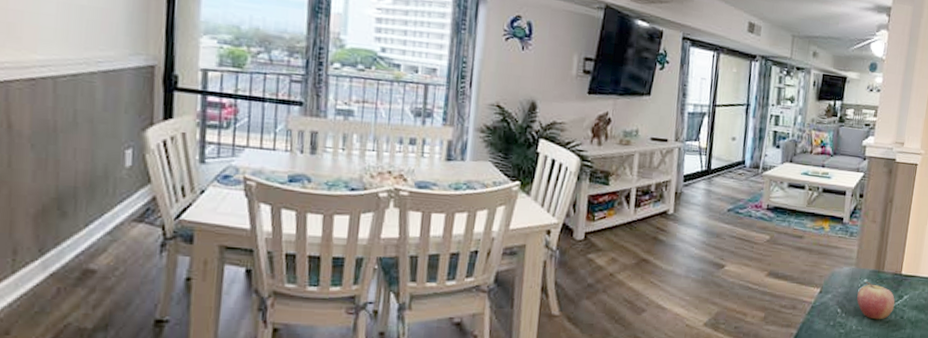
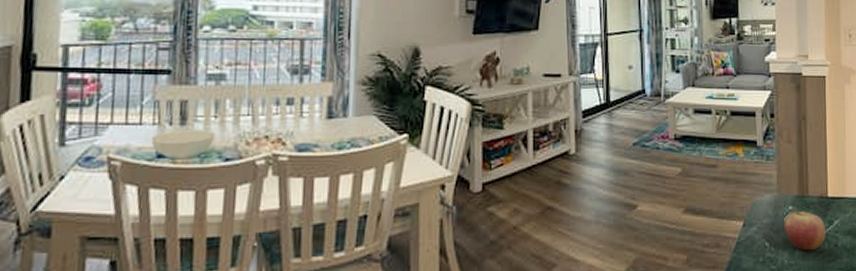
bowl: none [283,158,343,186] -> present [151,129,216,160]

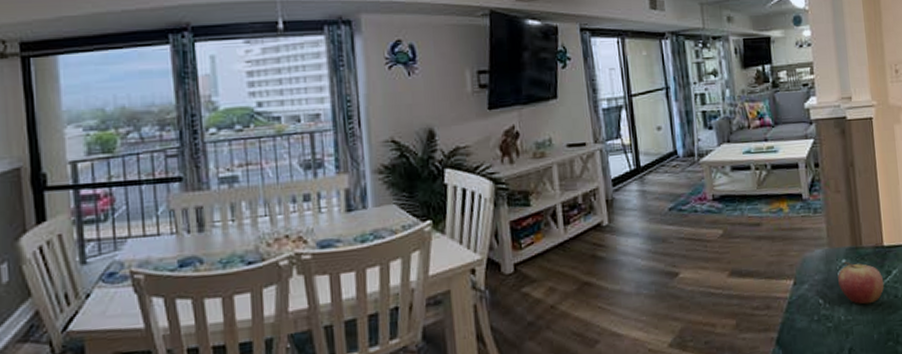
bowl: present [151,129,216,160] -> none [171,234,235,269]

